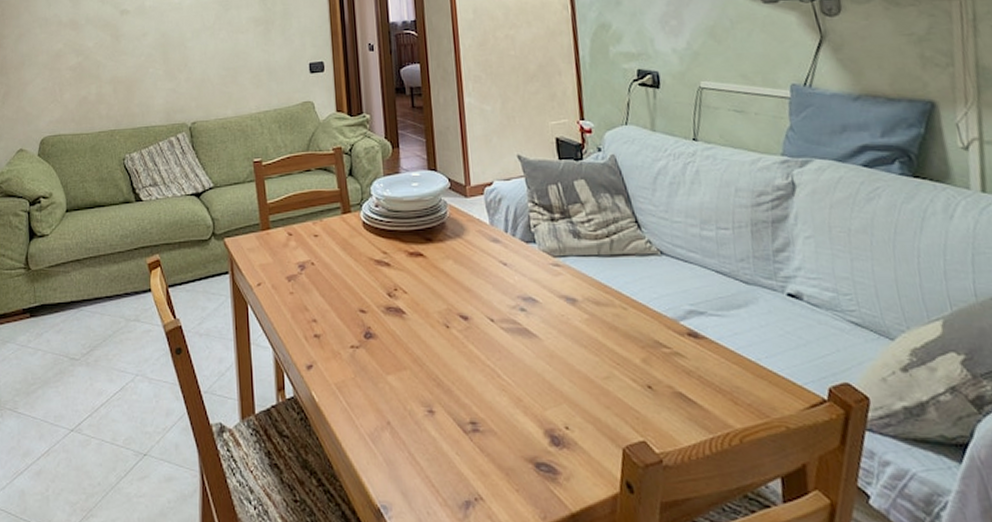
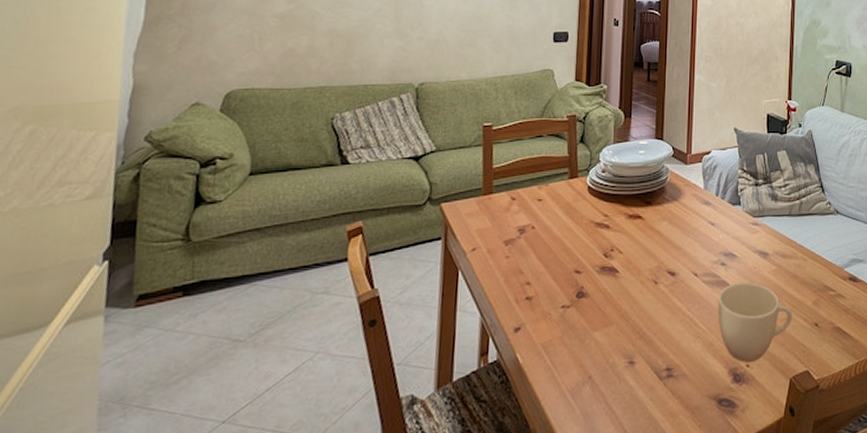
cup: none [521,332,618,424] -> present [718,282,793,363]

